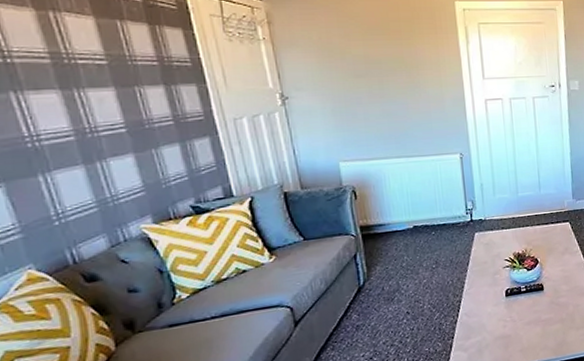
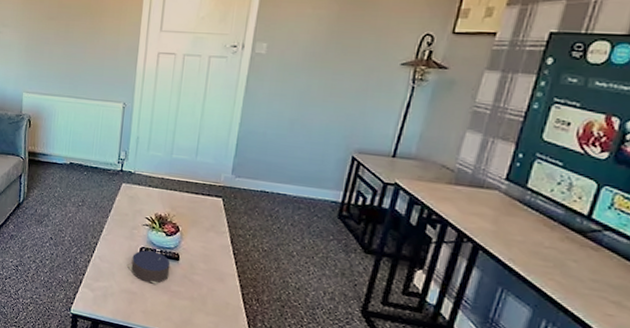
candle: none [496,289,538,322] -> present [127,250,171,285]

